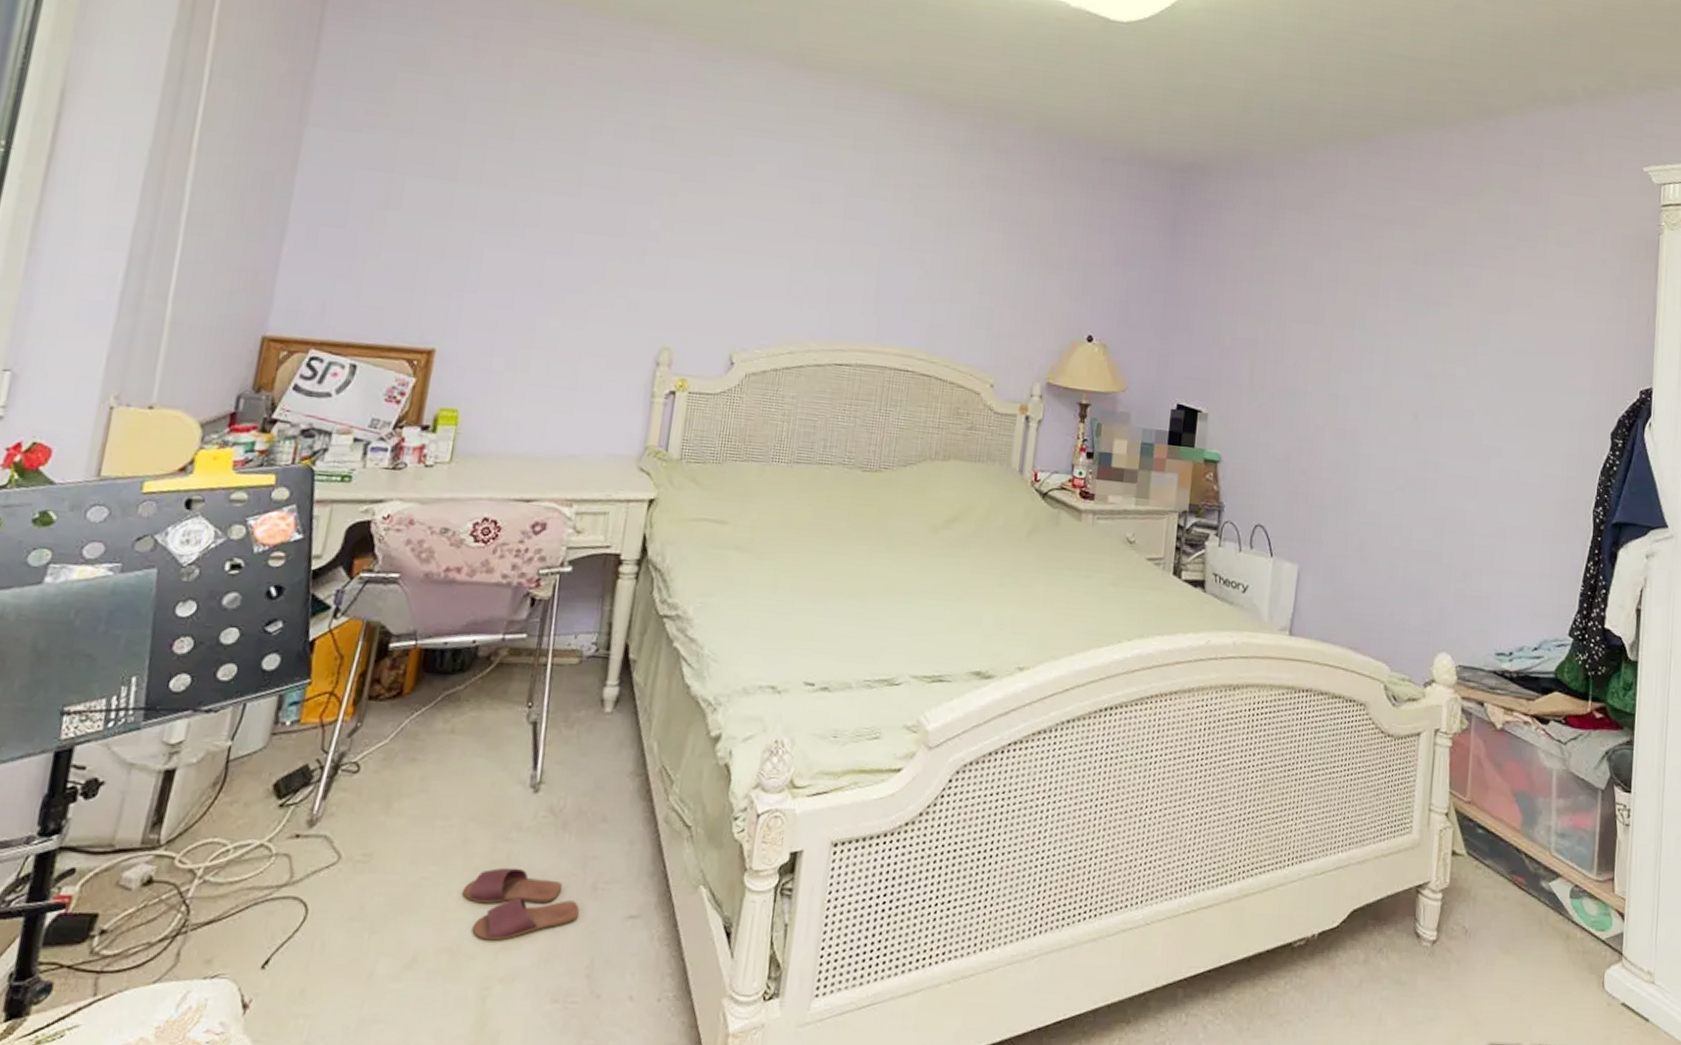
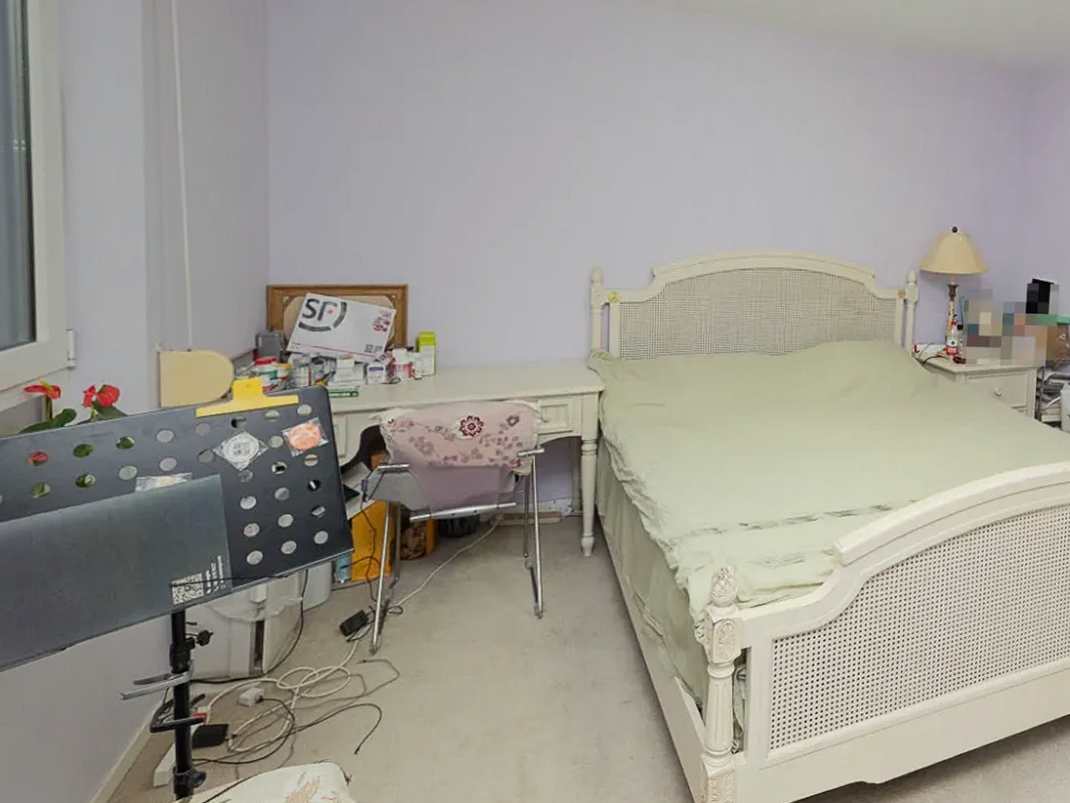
slippers: present [462,867,579,941] -> none [495,673,585,725]

